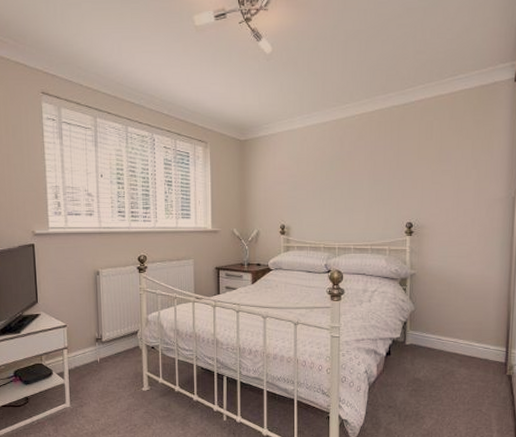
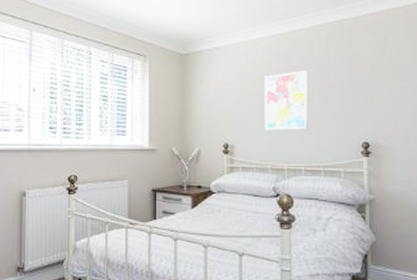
wall art: none [318,156,358,213] -> present [264,70,307,131]

